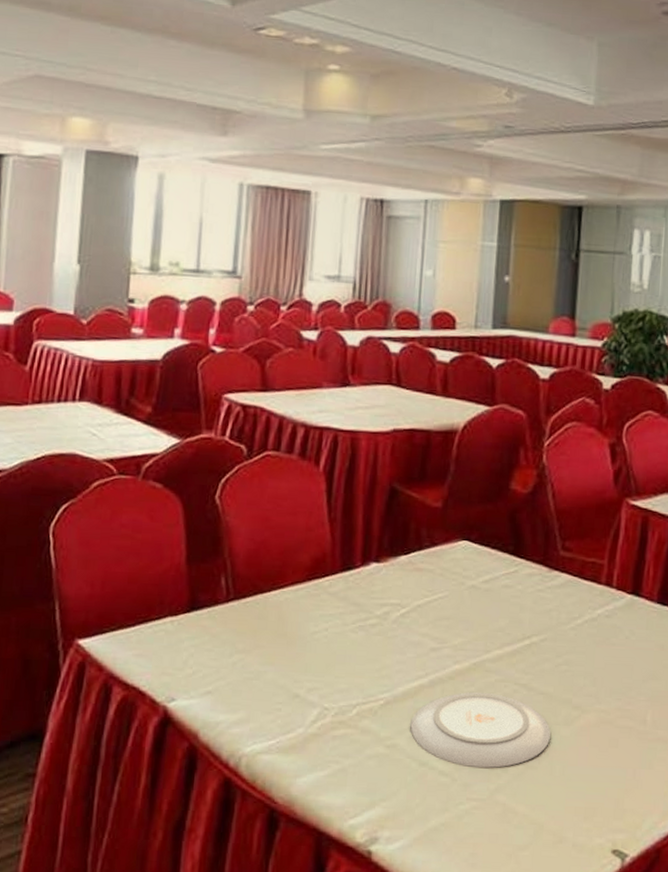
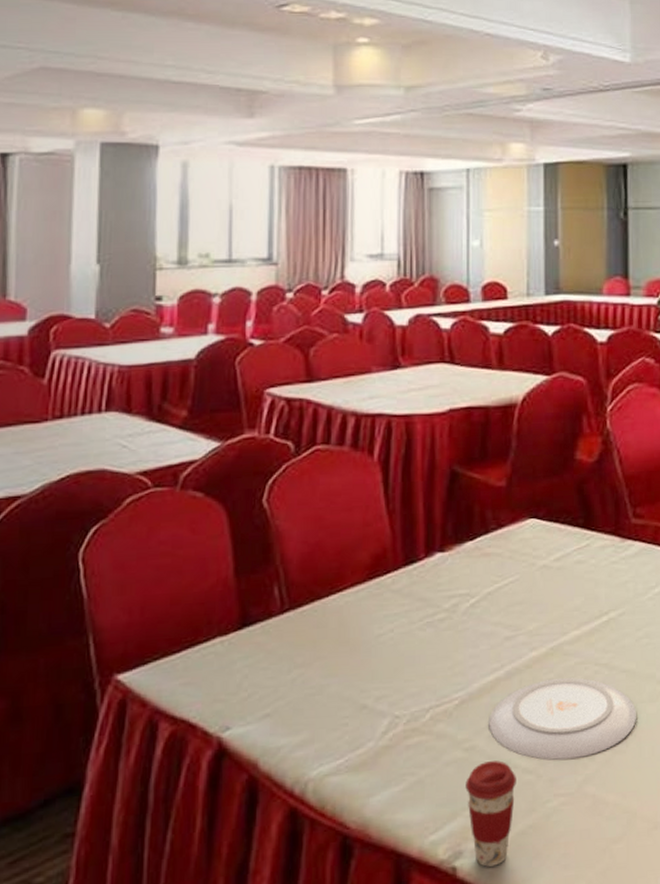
coffee cup: none [385,760,433,855] -> present [465,760,516,867]

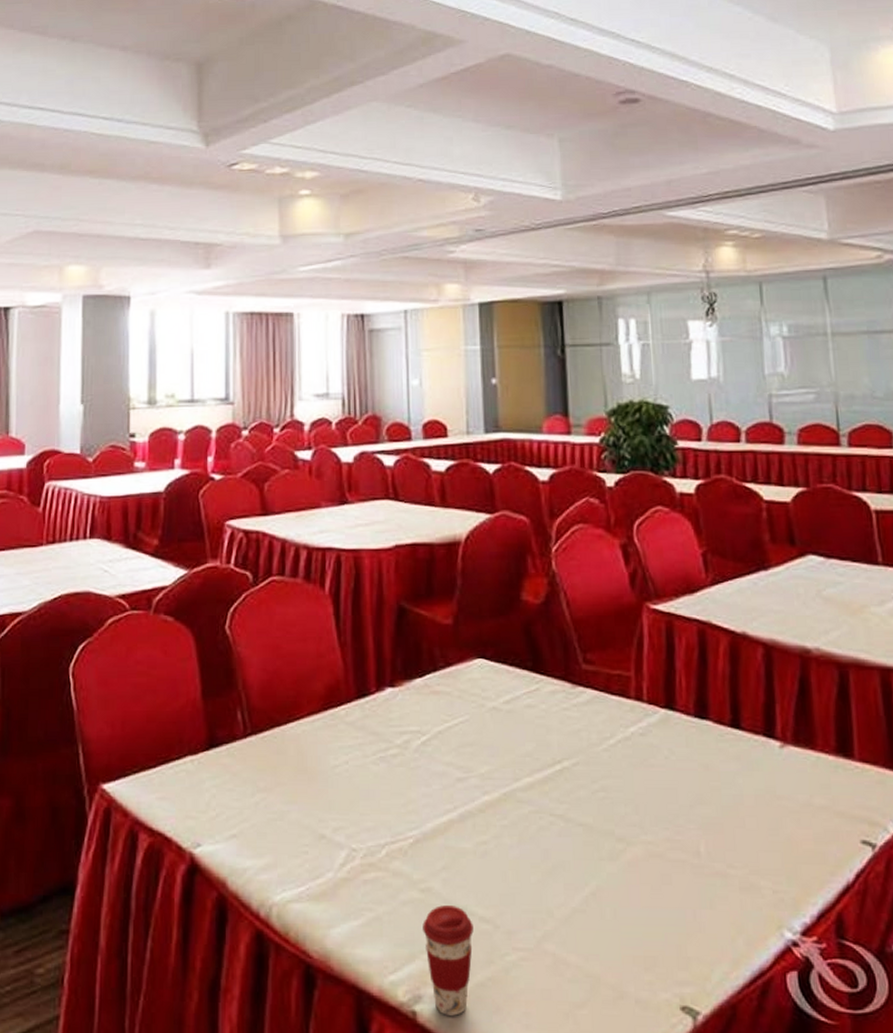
plate: present [489,677,637,761] -> none [443,826,597,913]

